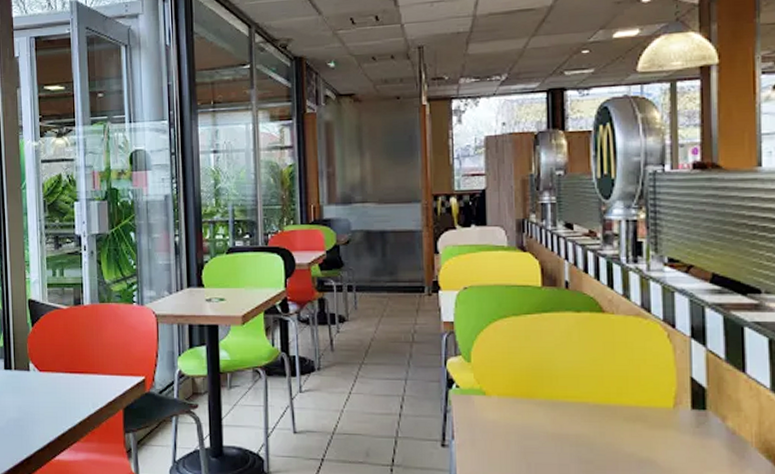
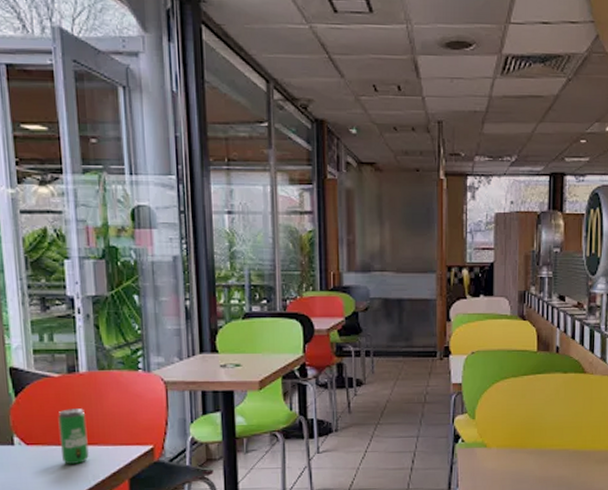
beverage can: none [65,339,90,392] -> present [58,408,89,465]

